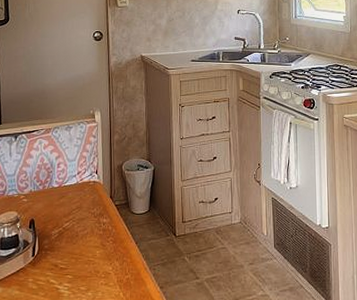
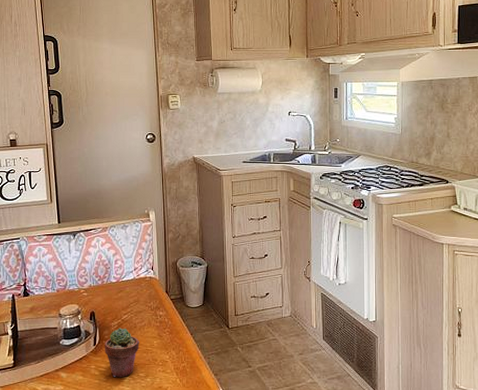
potted succulent: none [44,236,81,291] -> present [105,328,139,377]

